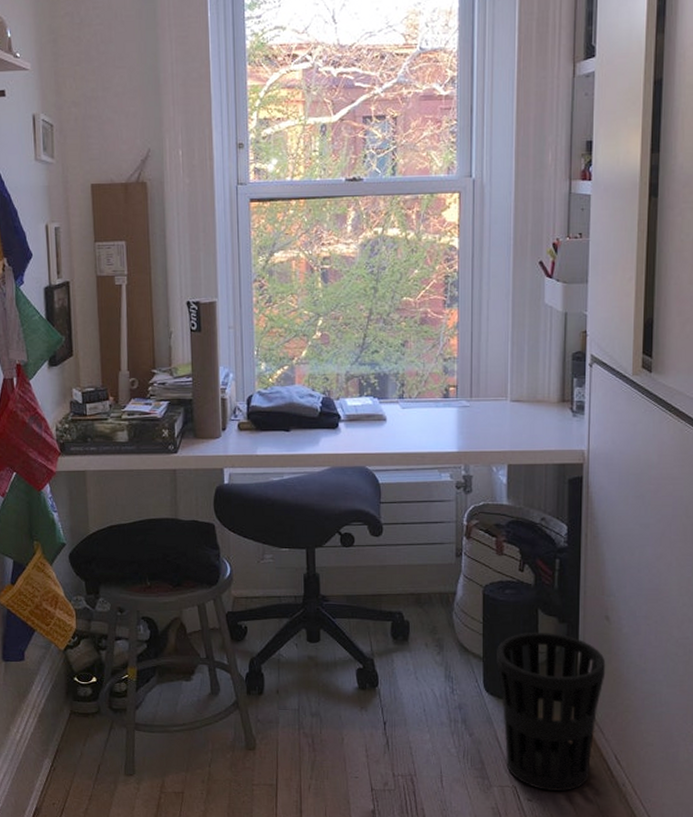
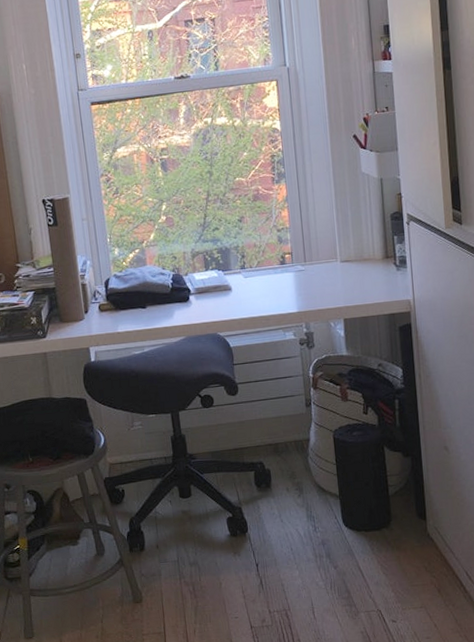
wastebasket: present [497,632,606,791] -> none [351,467,450,611]

